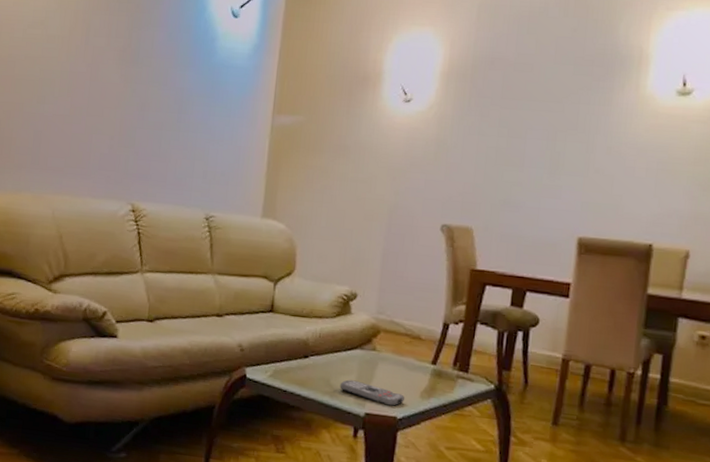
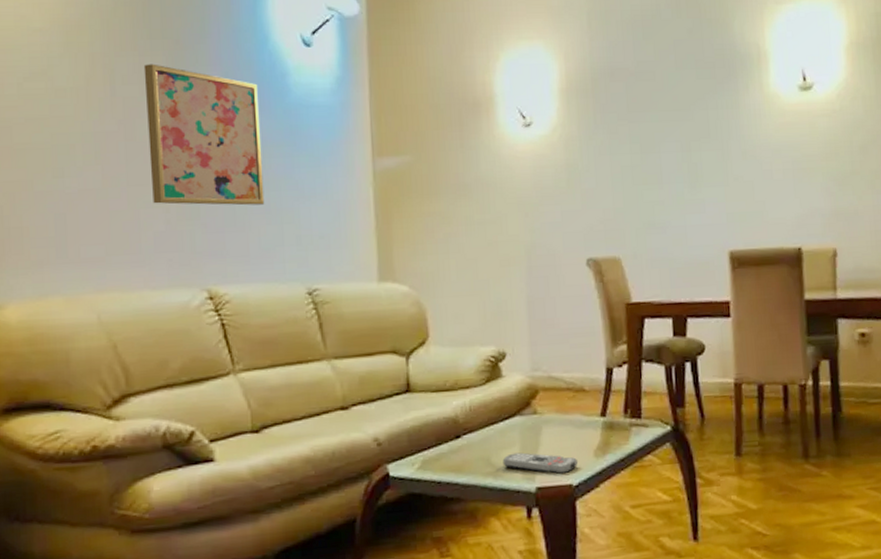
wall art: none [103,22,193,143] -> present [143,63,265,206]

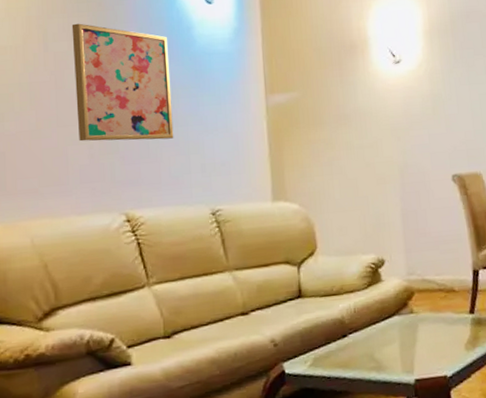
remote control: present [502,452,579,475] -> none [384,348,452,367]

